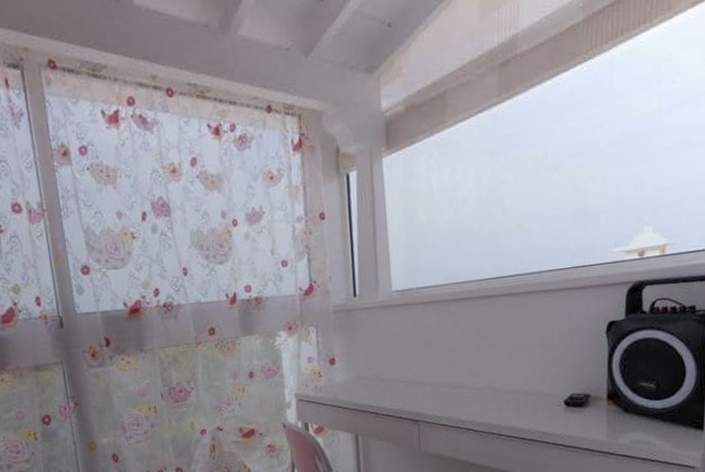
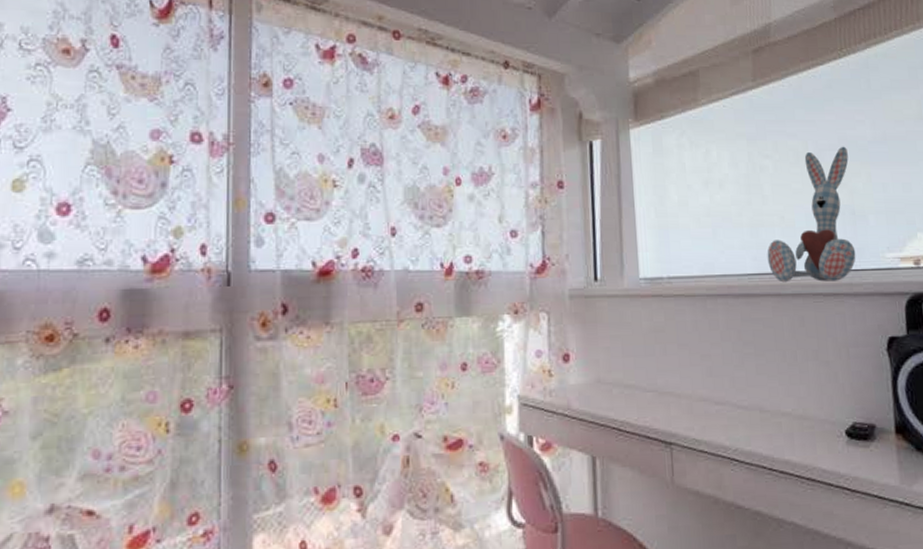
stuffed toy: none [504,151,585,283] -> present [767,146,856,283]

